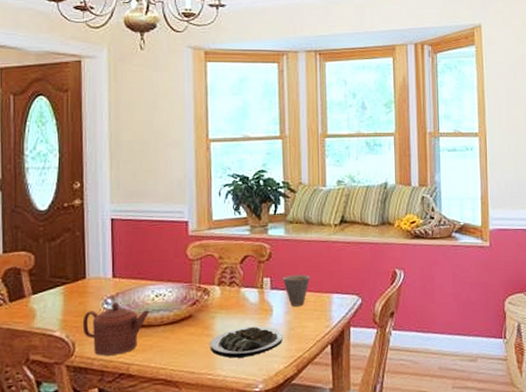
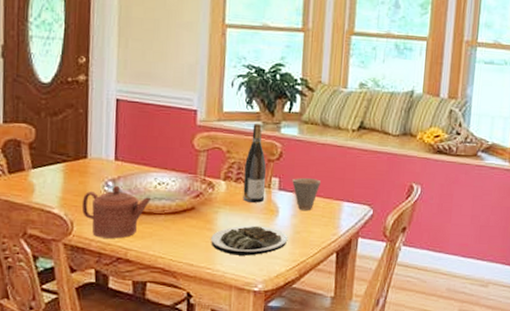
wine bottle: none [237,228,258,304] -> present [243,124,266,203]

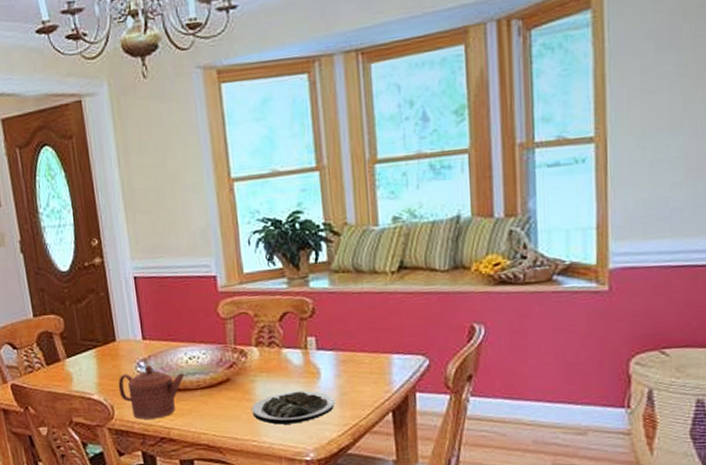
wine bottle: present [243,124,266,203] -> none [275,281,303,367]
cup: present [292,177,321,210] -> none [330,332,363,369]

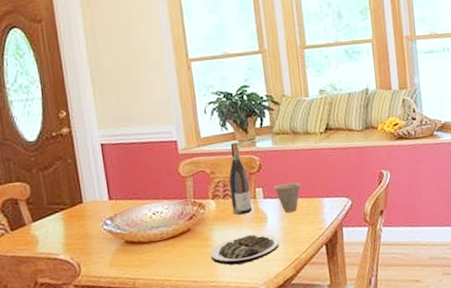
teapot: present [118,364,185,420] -> none [84,222,150,274]
wine bottle: none [275,281,303,367] -> present [229,142,253,215]
cup: none [330,332,363,369] -> present [274,182,301,213]

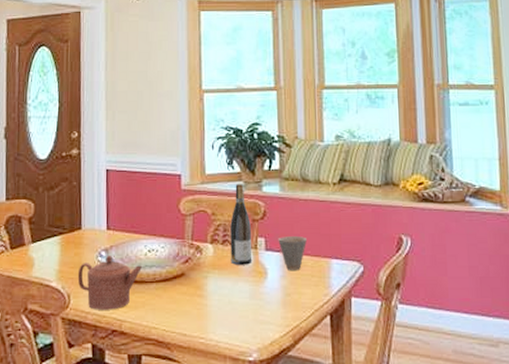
teapot: none [84,222,150,274] -> present [77,255,143,310]
plate: present [210,233,280,265] -> none [202,289,279,322]

